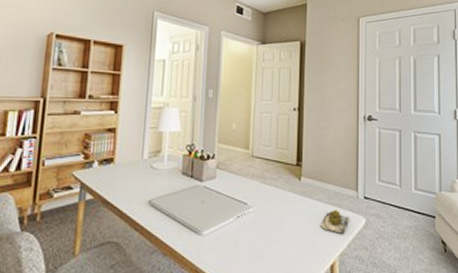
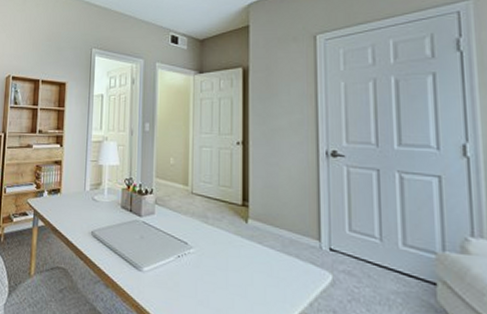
succulent plant: present [320,210,350,234] -> none [273,260,311,290]

